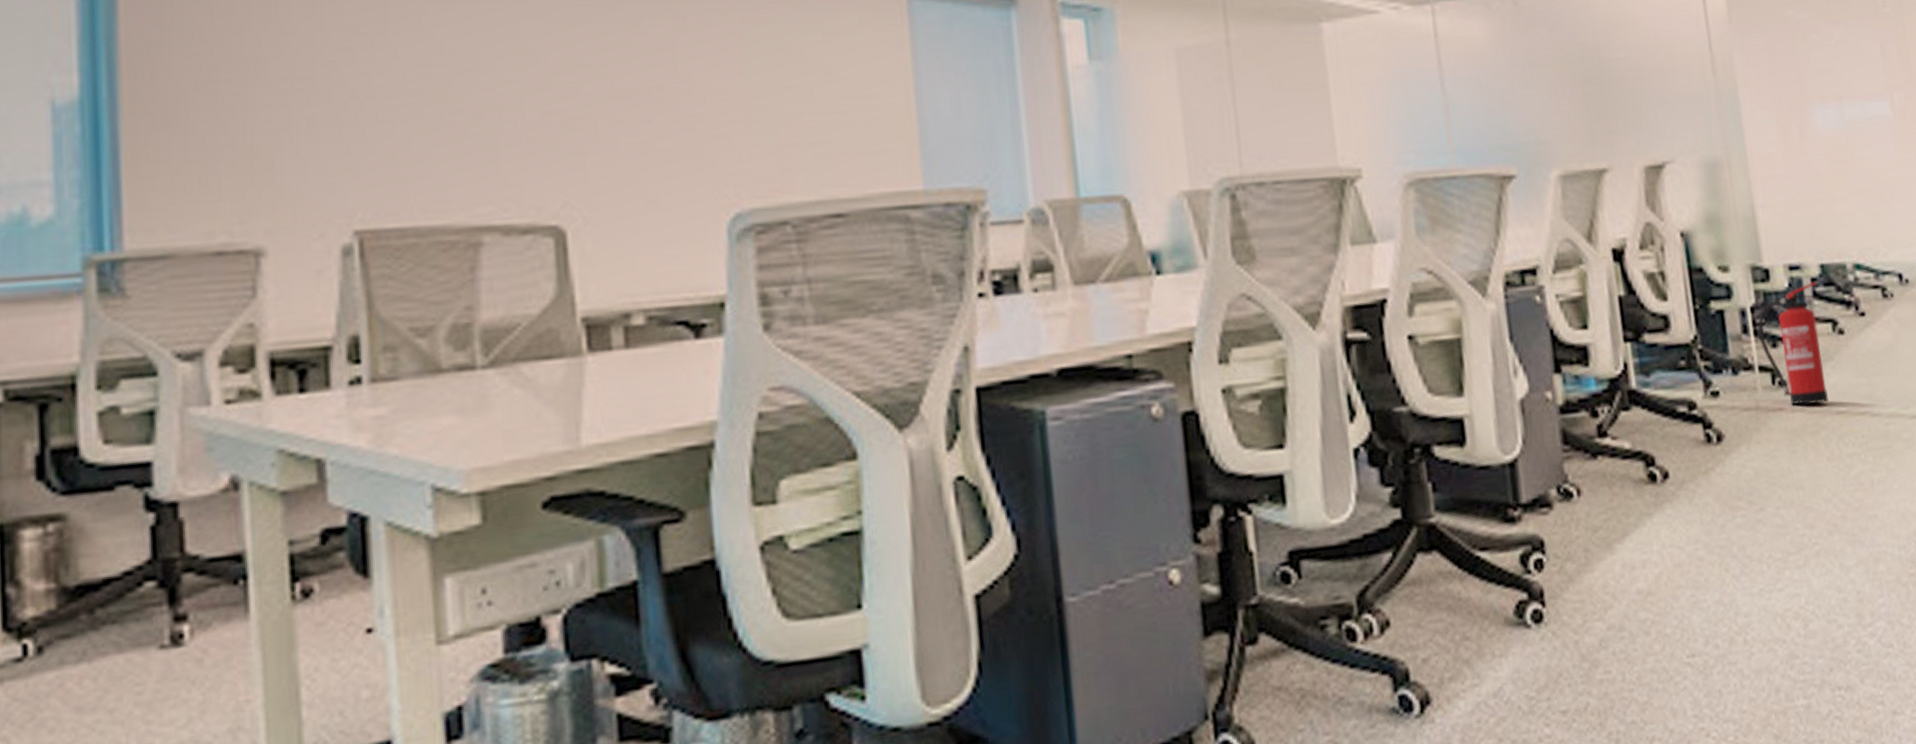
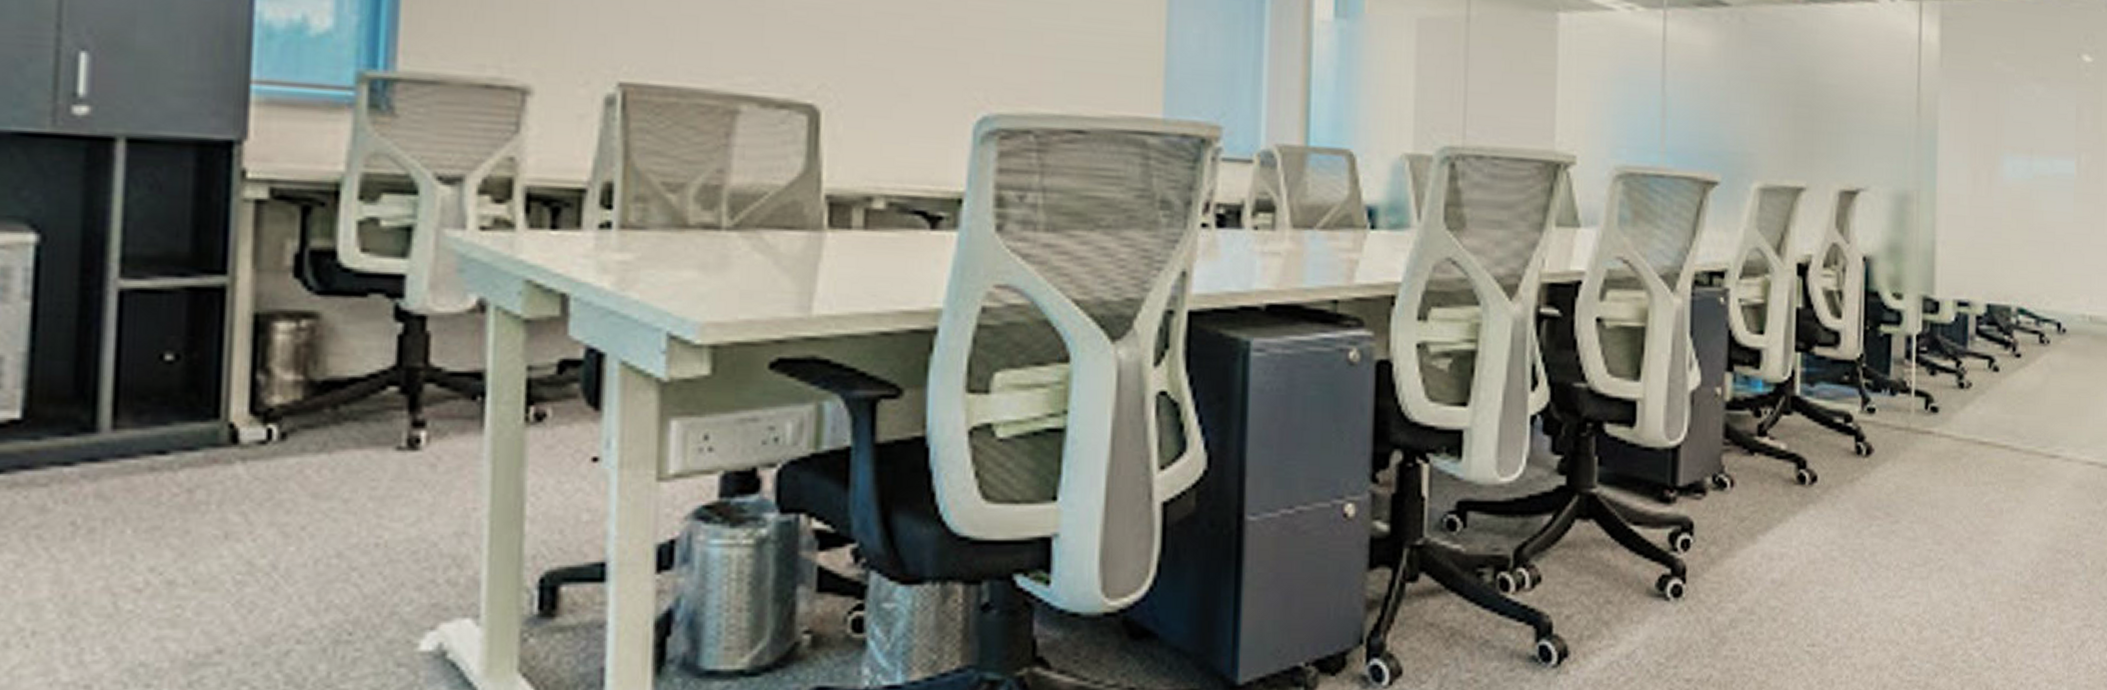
fire extinguisher: present [1757,282,1829,406] -> none [1919,320,1981,433]

